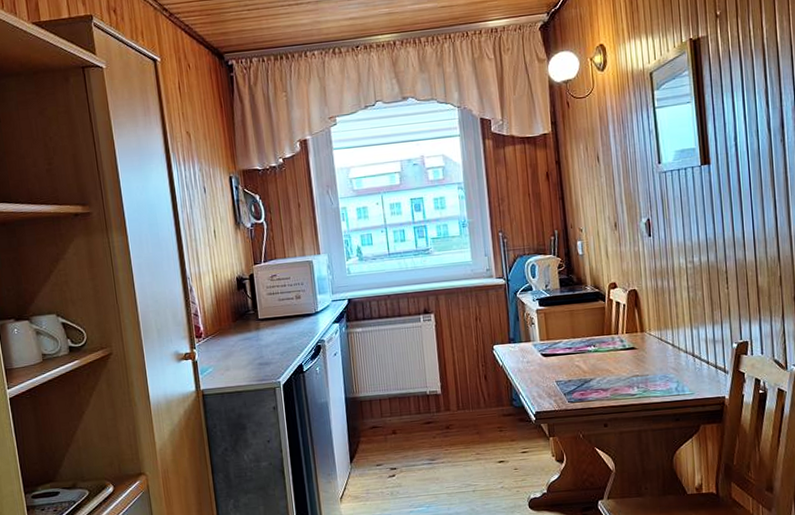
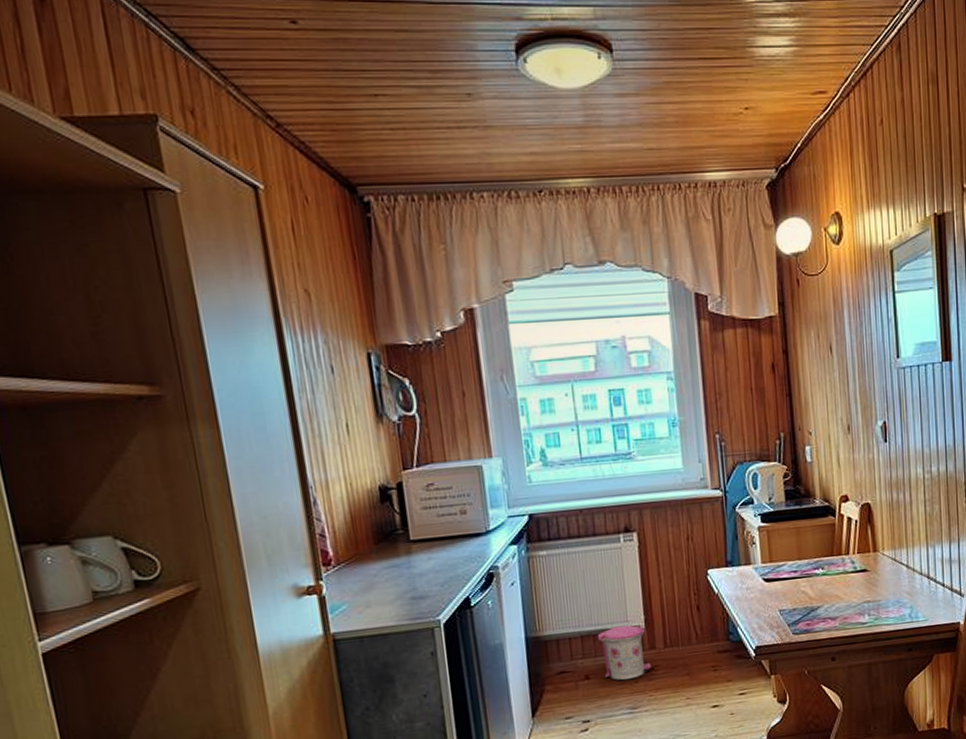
trash can: none [402,390,447,436] -> present [597,625,651,681]

